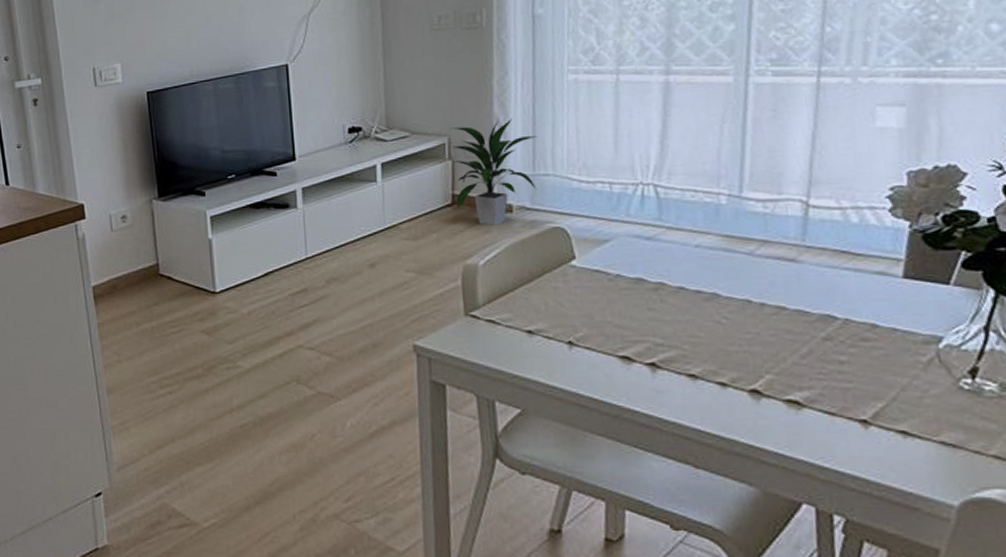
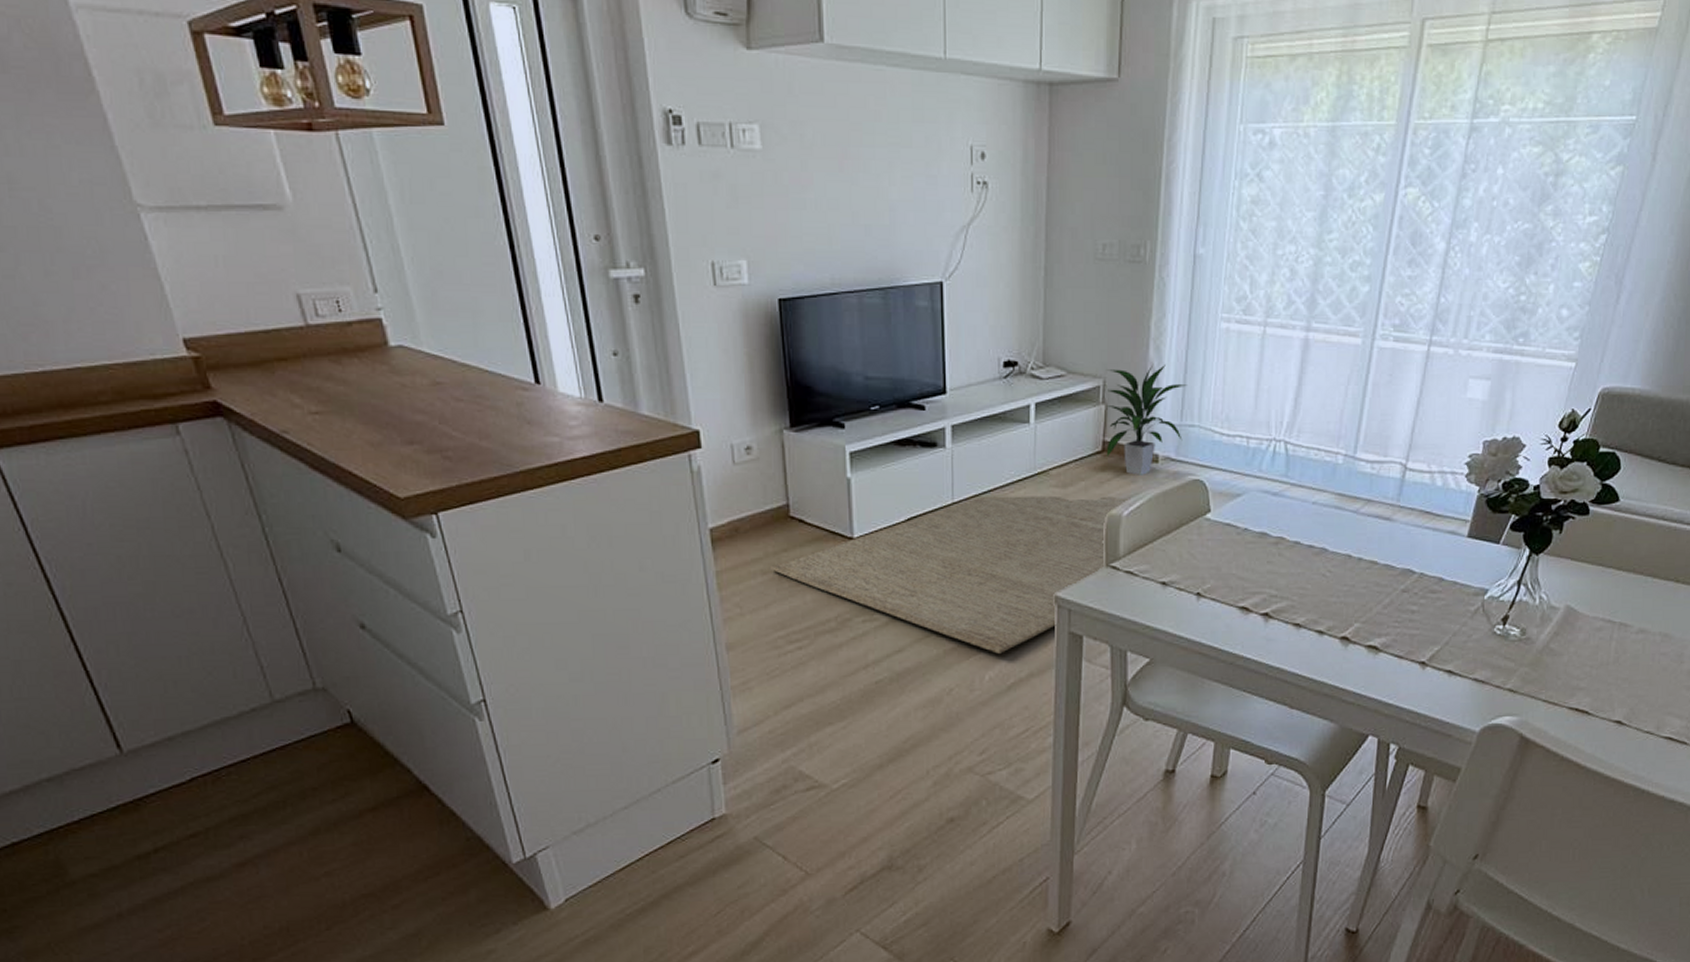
rug: none [143,247,486,401] -> present [769,495,1131,654]

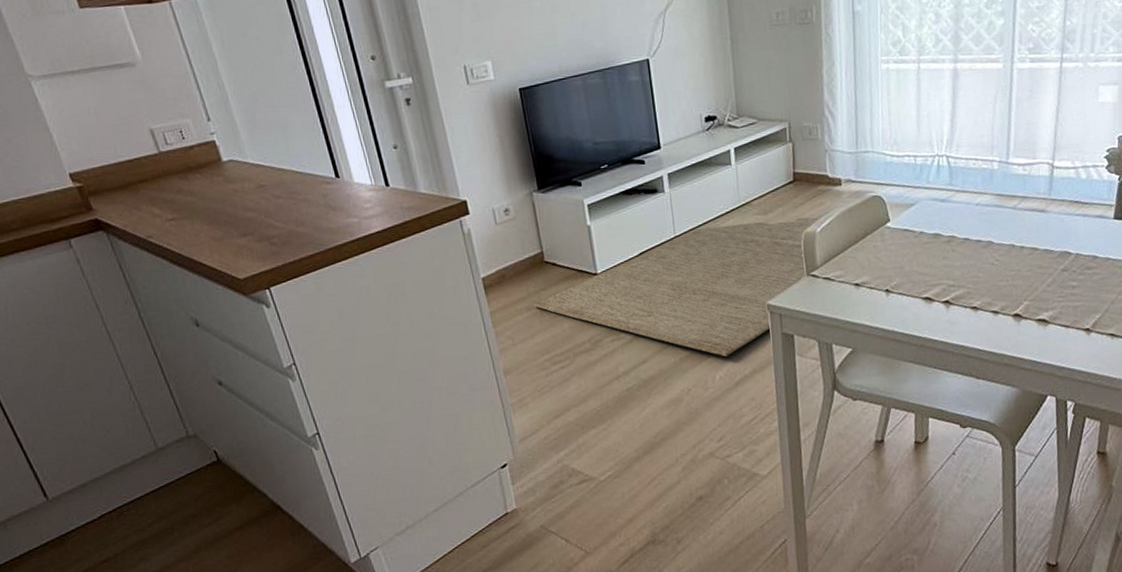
indoor plant: present [1104,363,1187,475] -> none [790,103,860,198]

